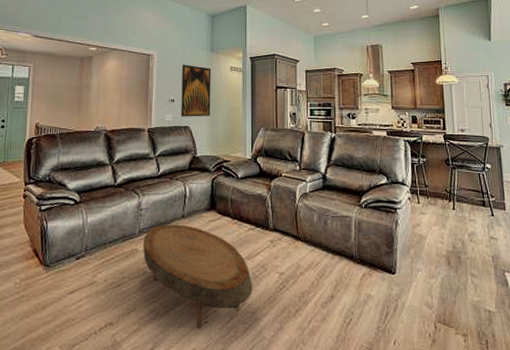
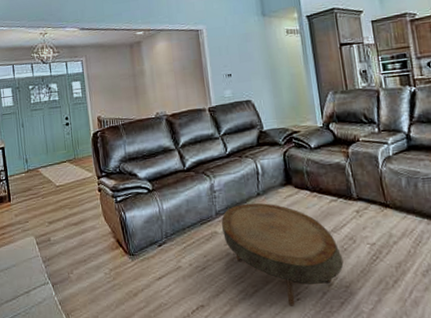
wall art: present [181,64,211,117] -> none [234,34,272,91]

